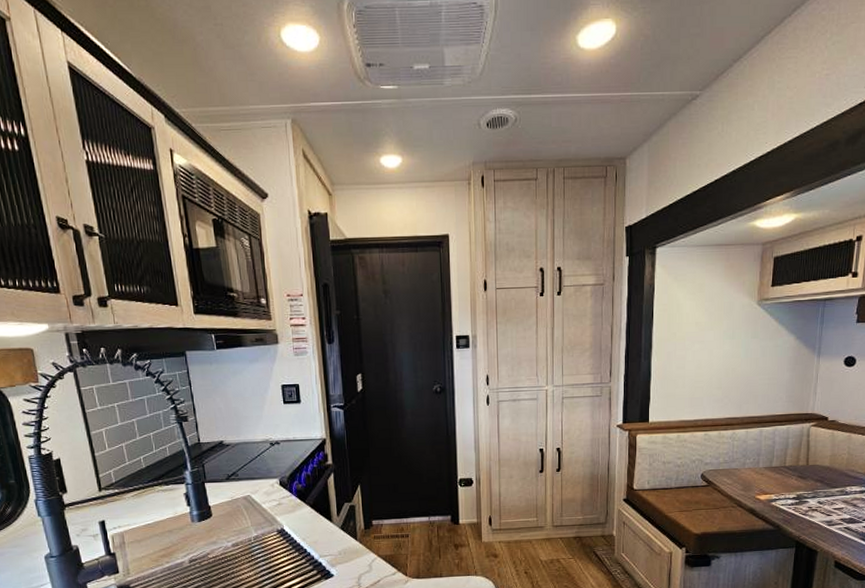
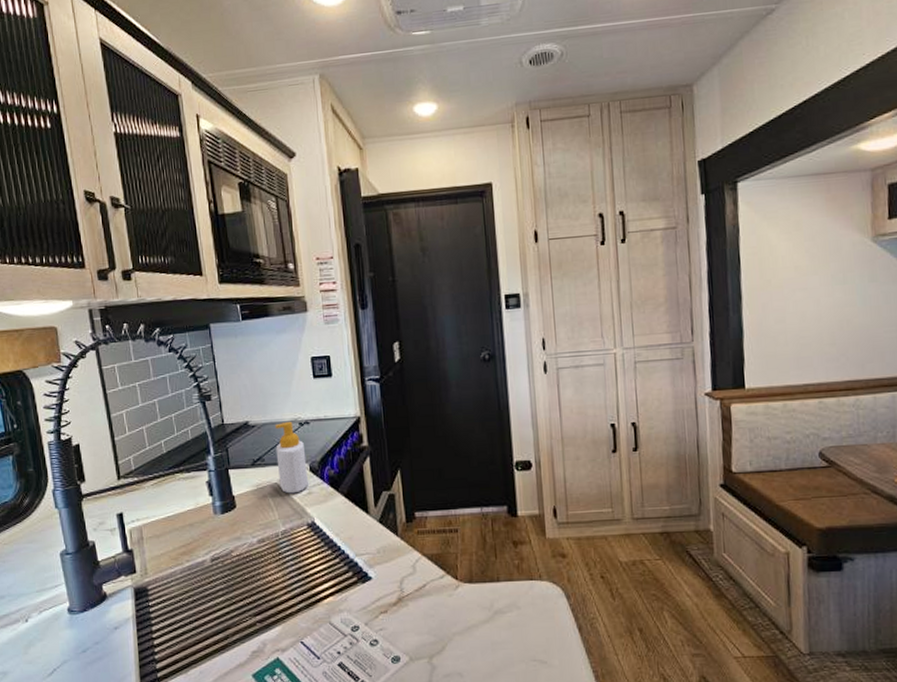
soap bottle: none [248,442,278,505] -> present [275,422,308,494]

